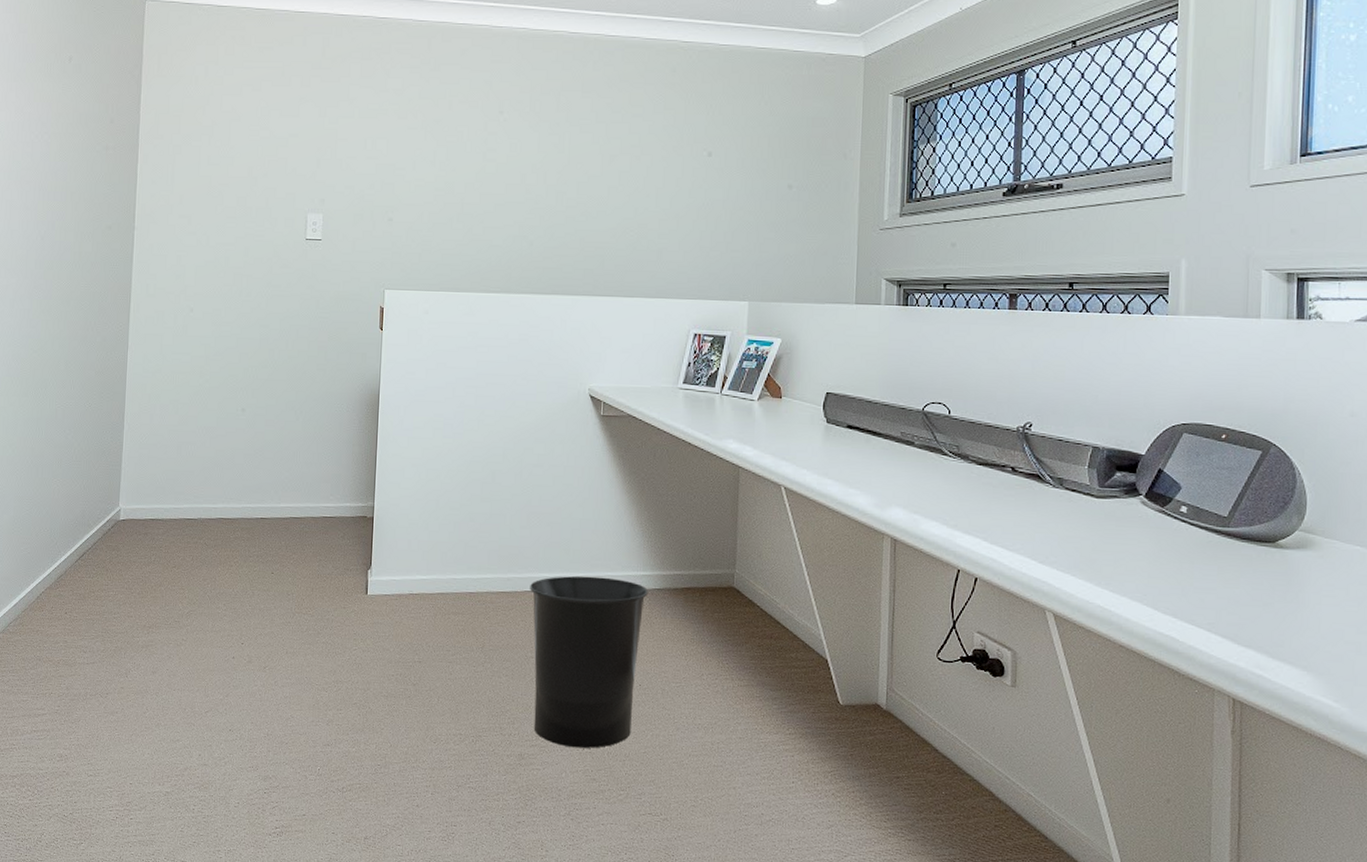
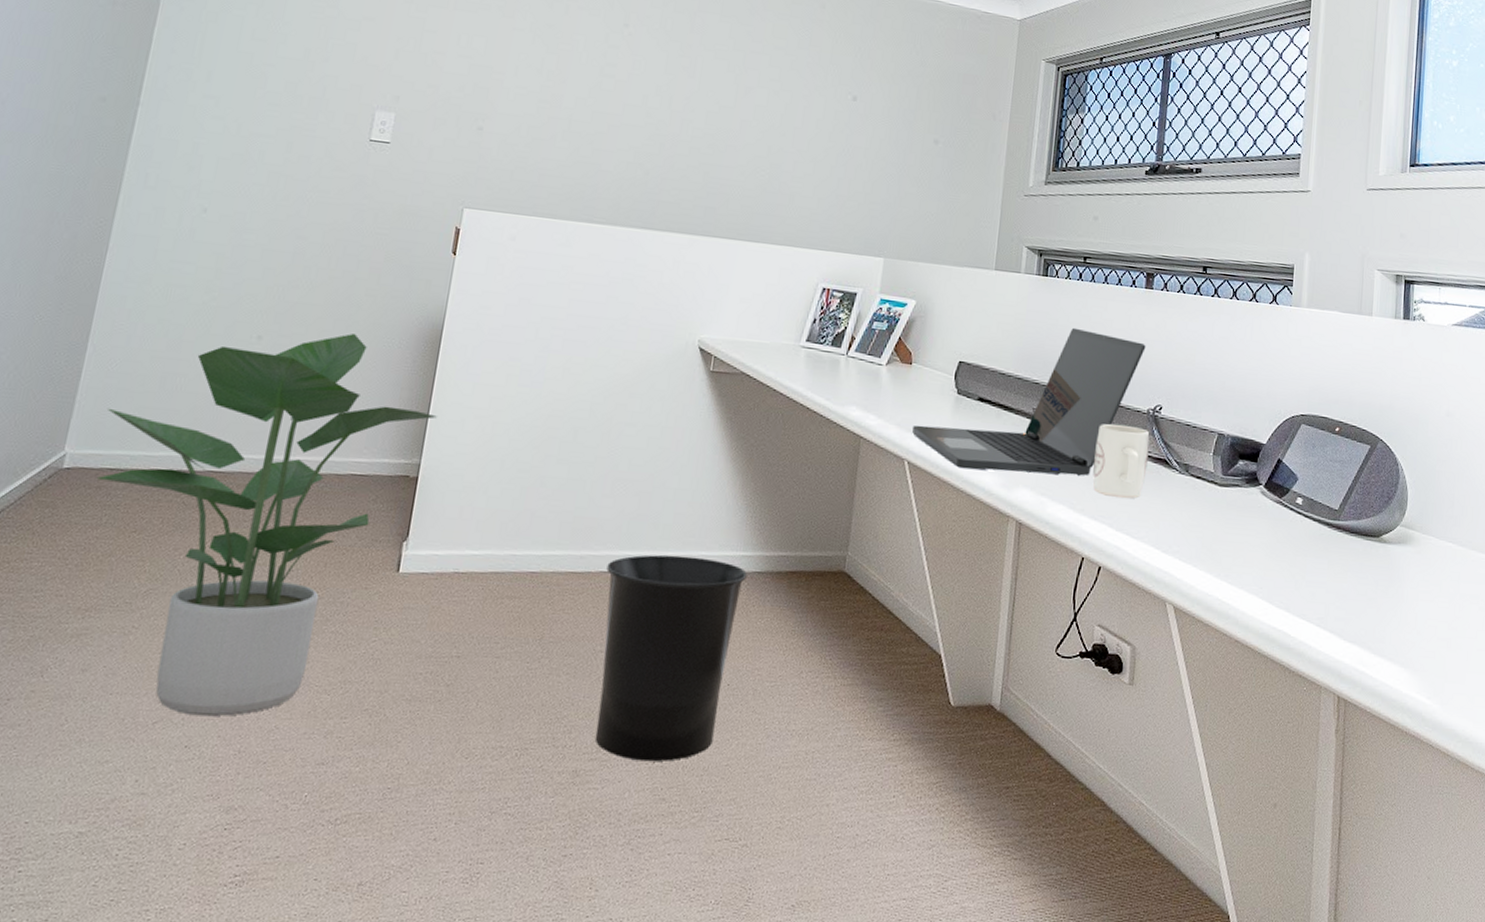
potted plant: none [143,402,382,708] -> present [96,334,437,717]
laptop: none [786,353,1012,494] -> present [912,327,1146,476]
mug: none [964,442,1021,514] -> present [1092,423,1150,500]

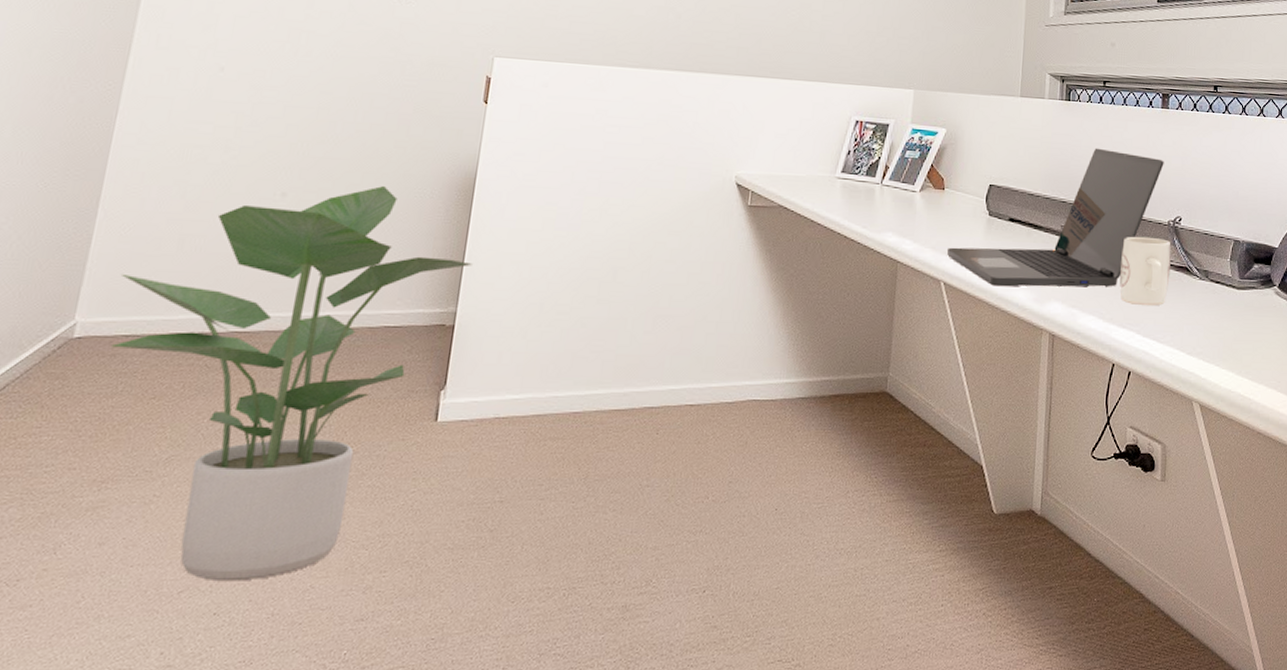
waste bin: present [595,555,747,762] -> none [644,387,791,591]

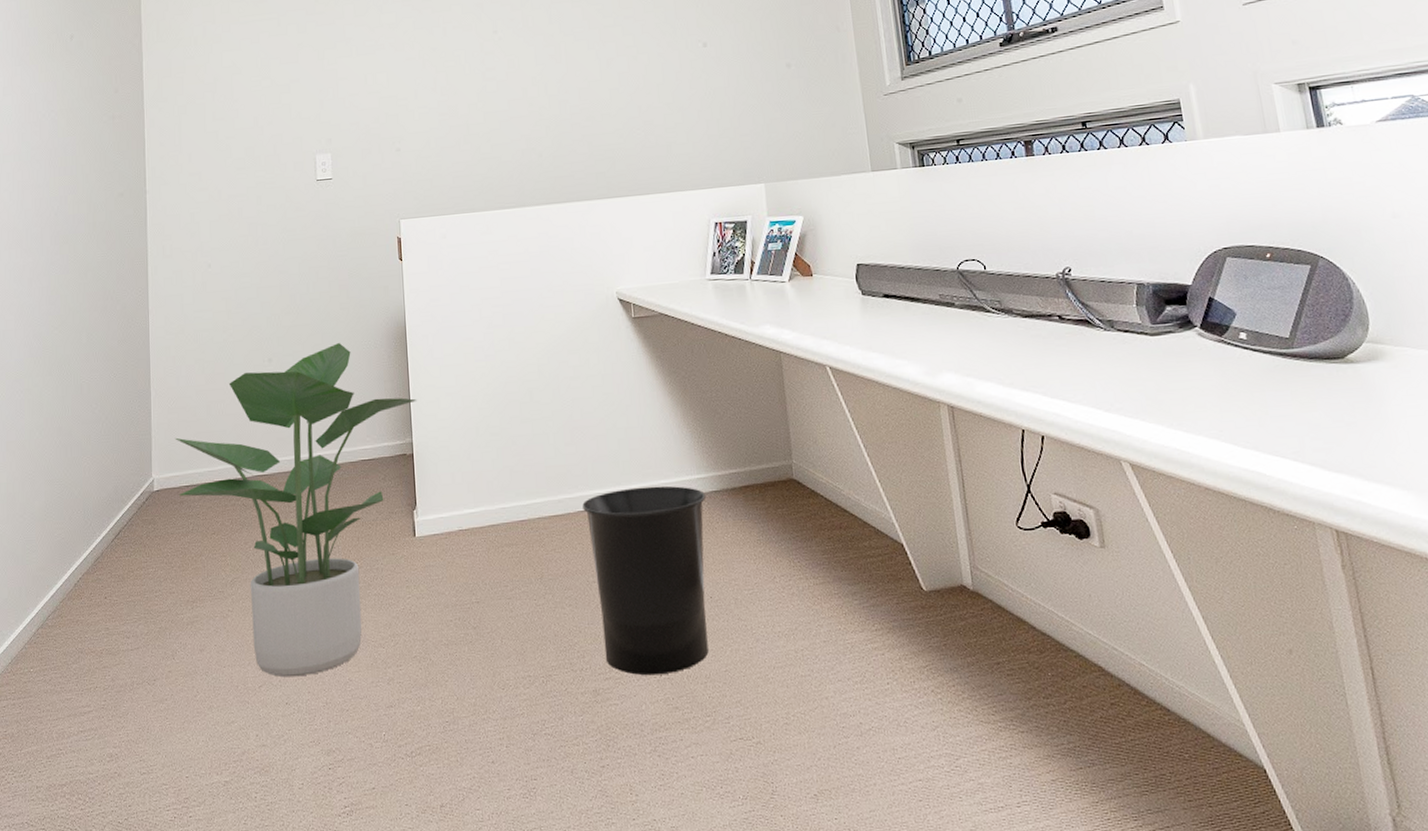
waste bin: none [644,387,791,591] -> present [582,485,709,676]
laptop: present [946,148,1164,287] -> none [826,209,1040,365]
mug: present [1119,236,1171,307] -> none [1009,293,1070,367]

